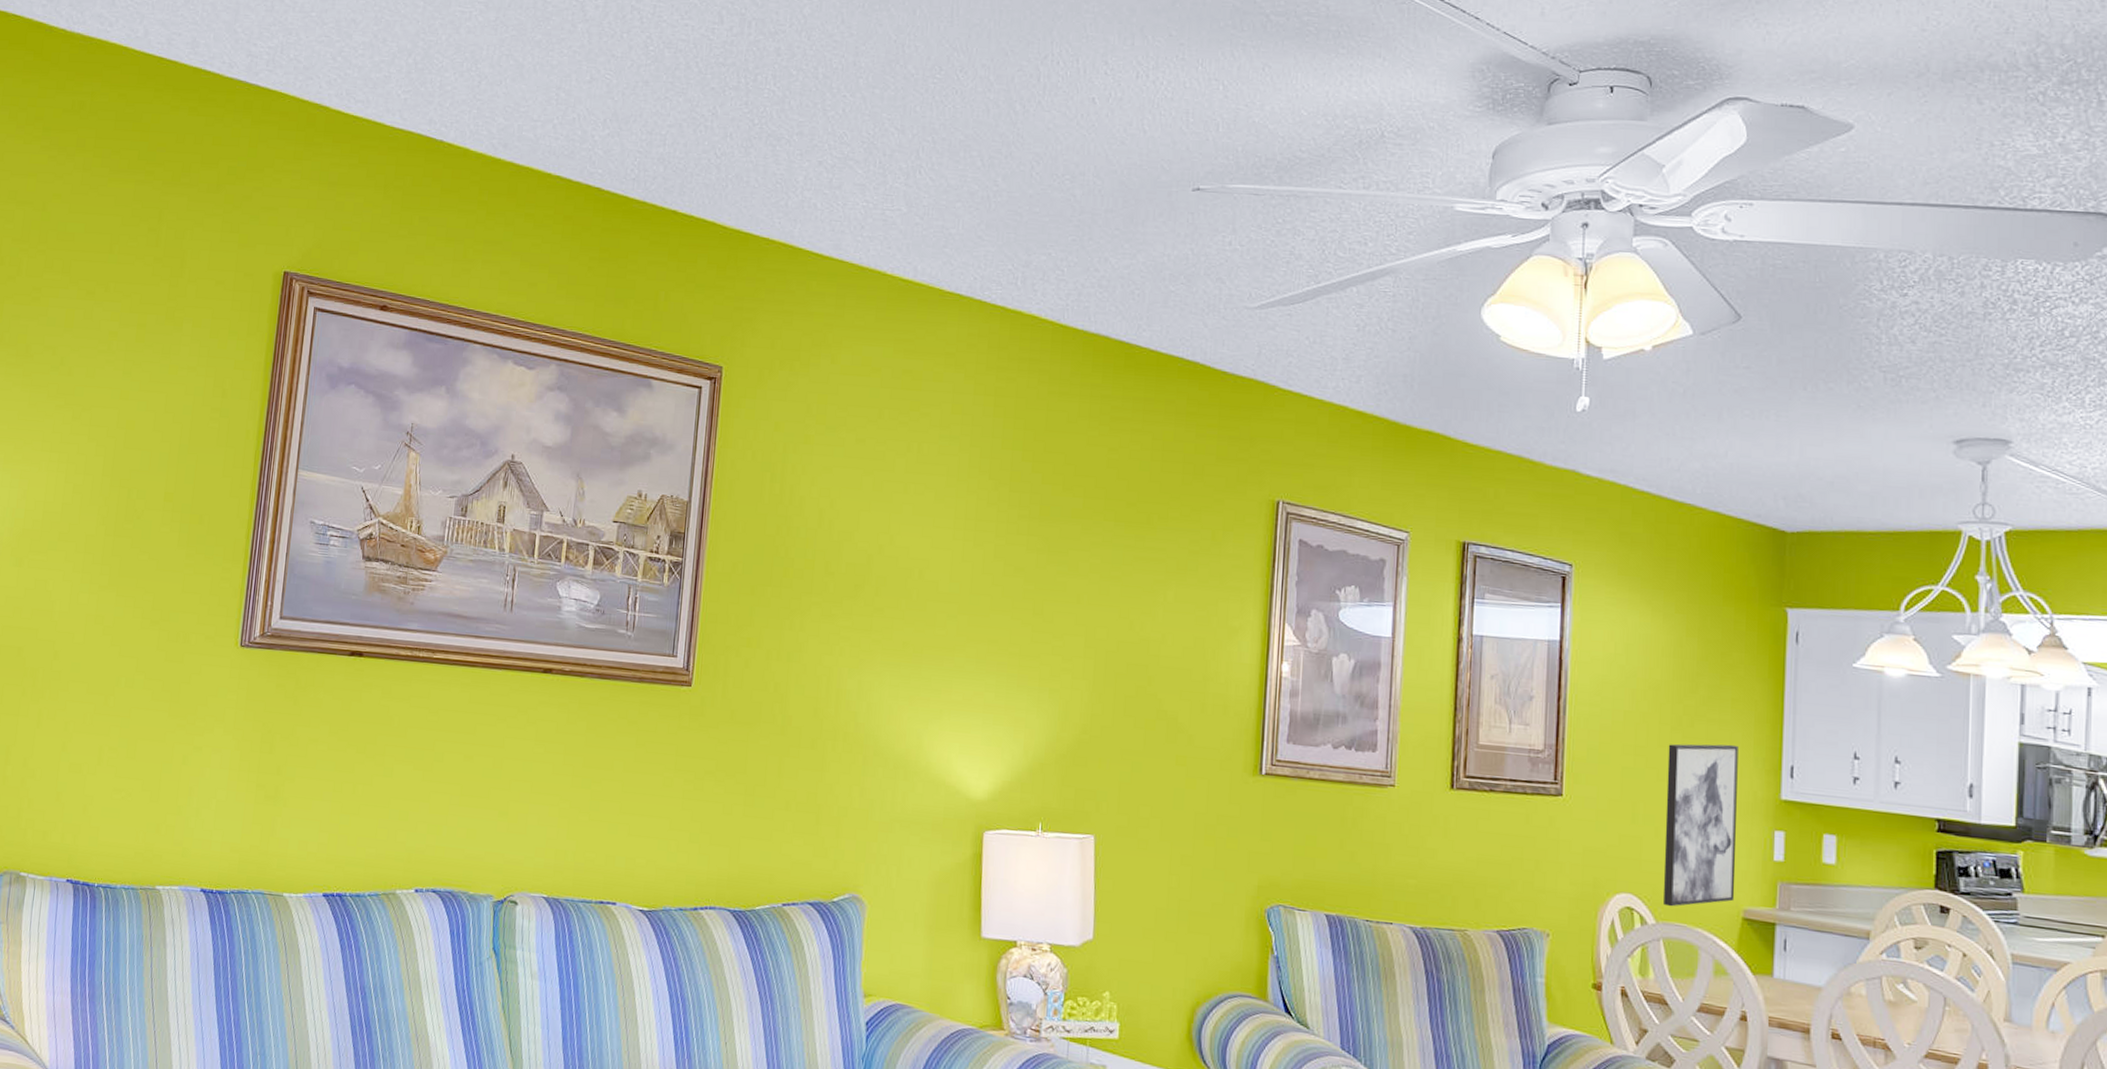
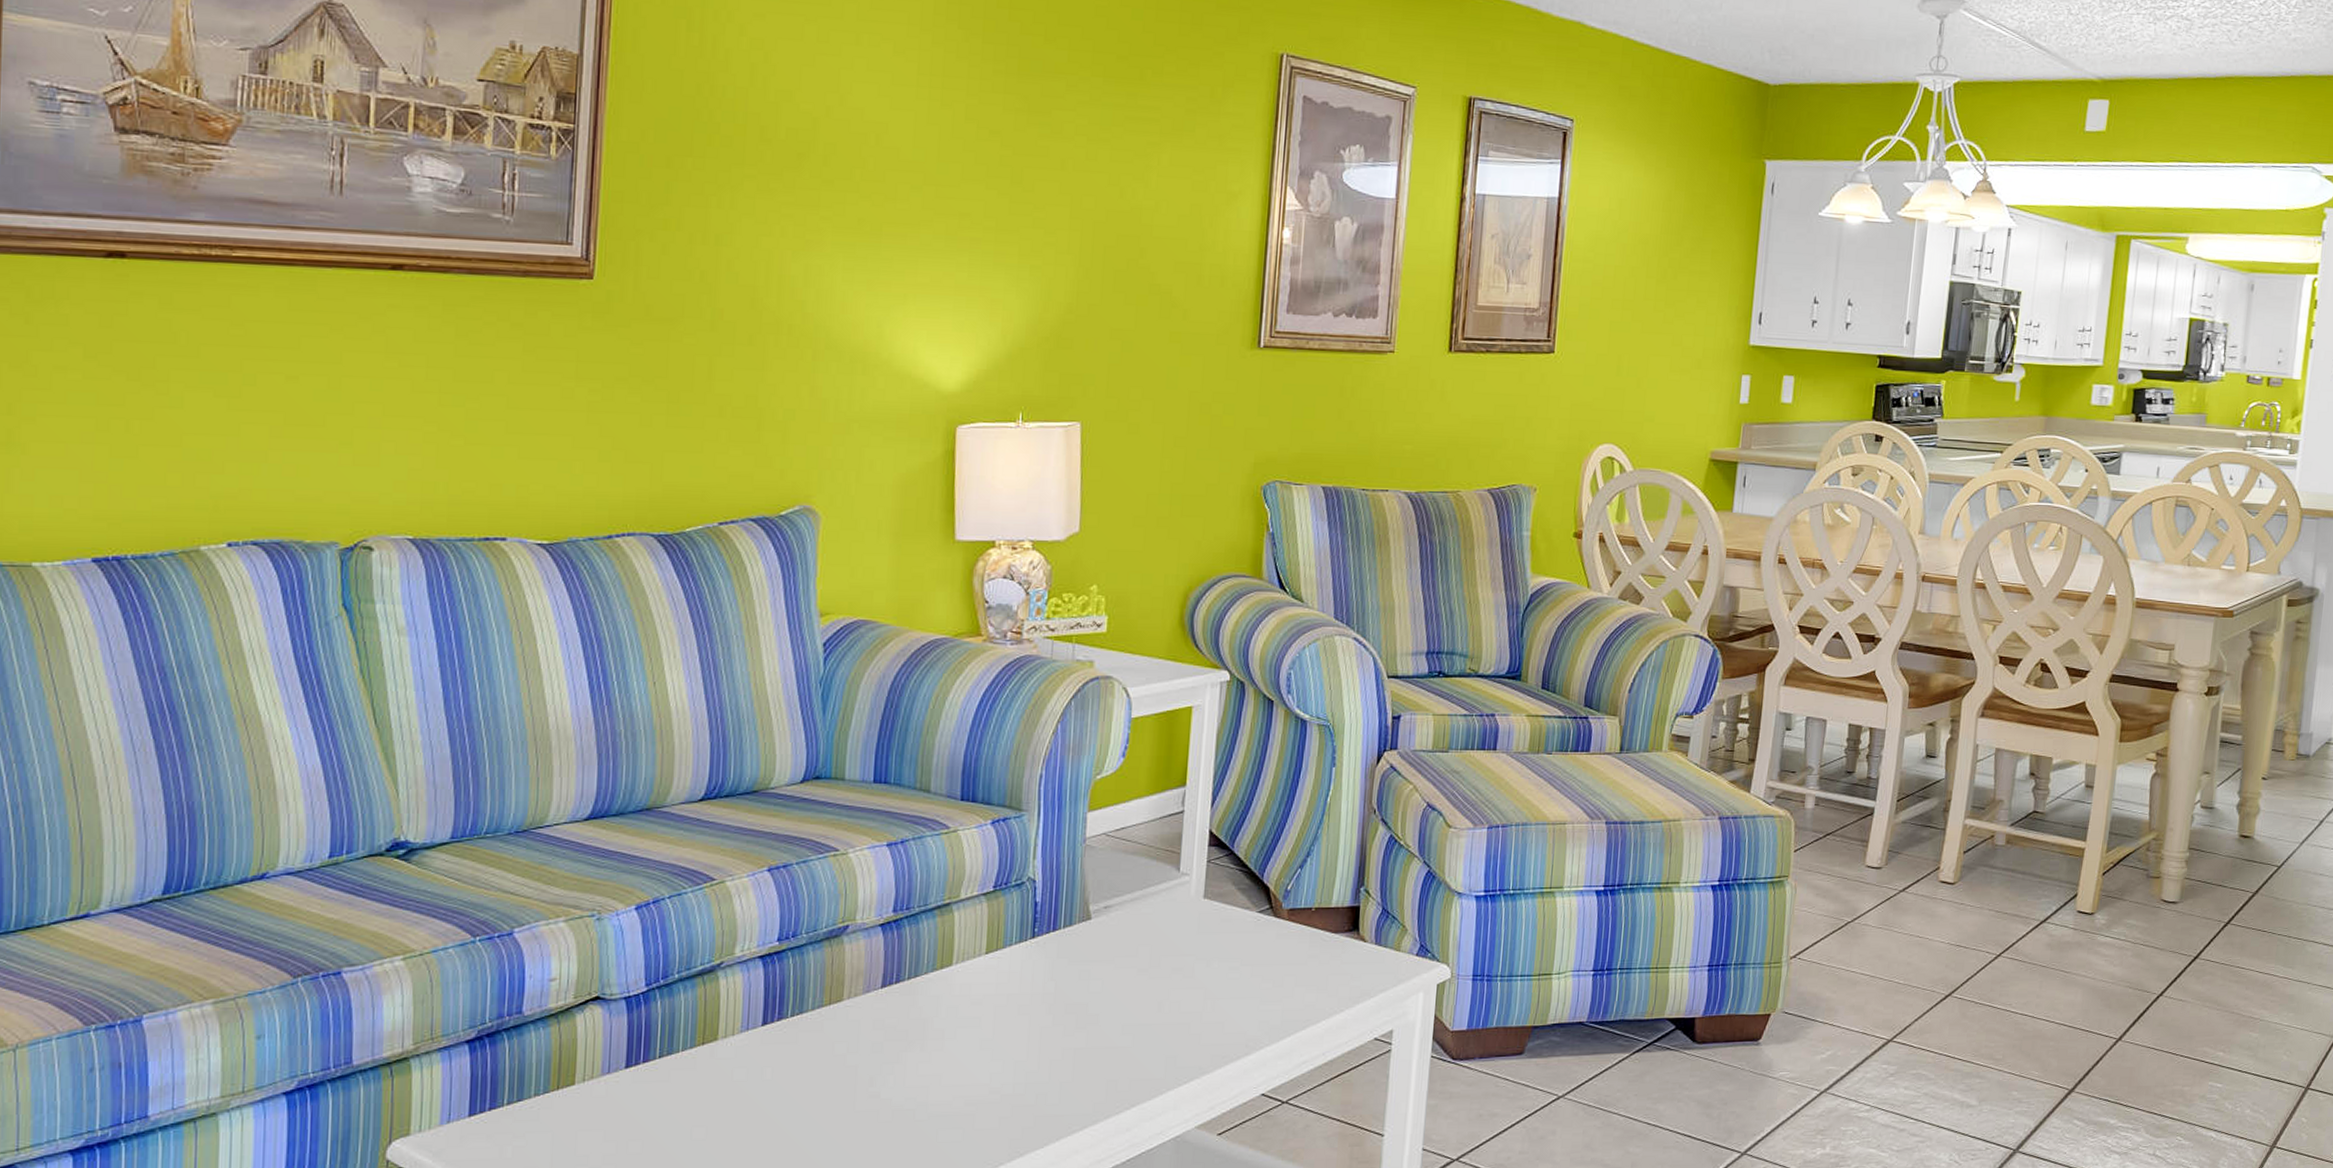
wall art: present [1662,743,1738,907] -> none [1640,294,1715,454]

